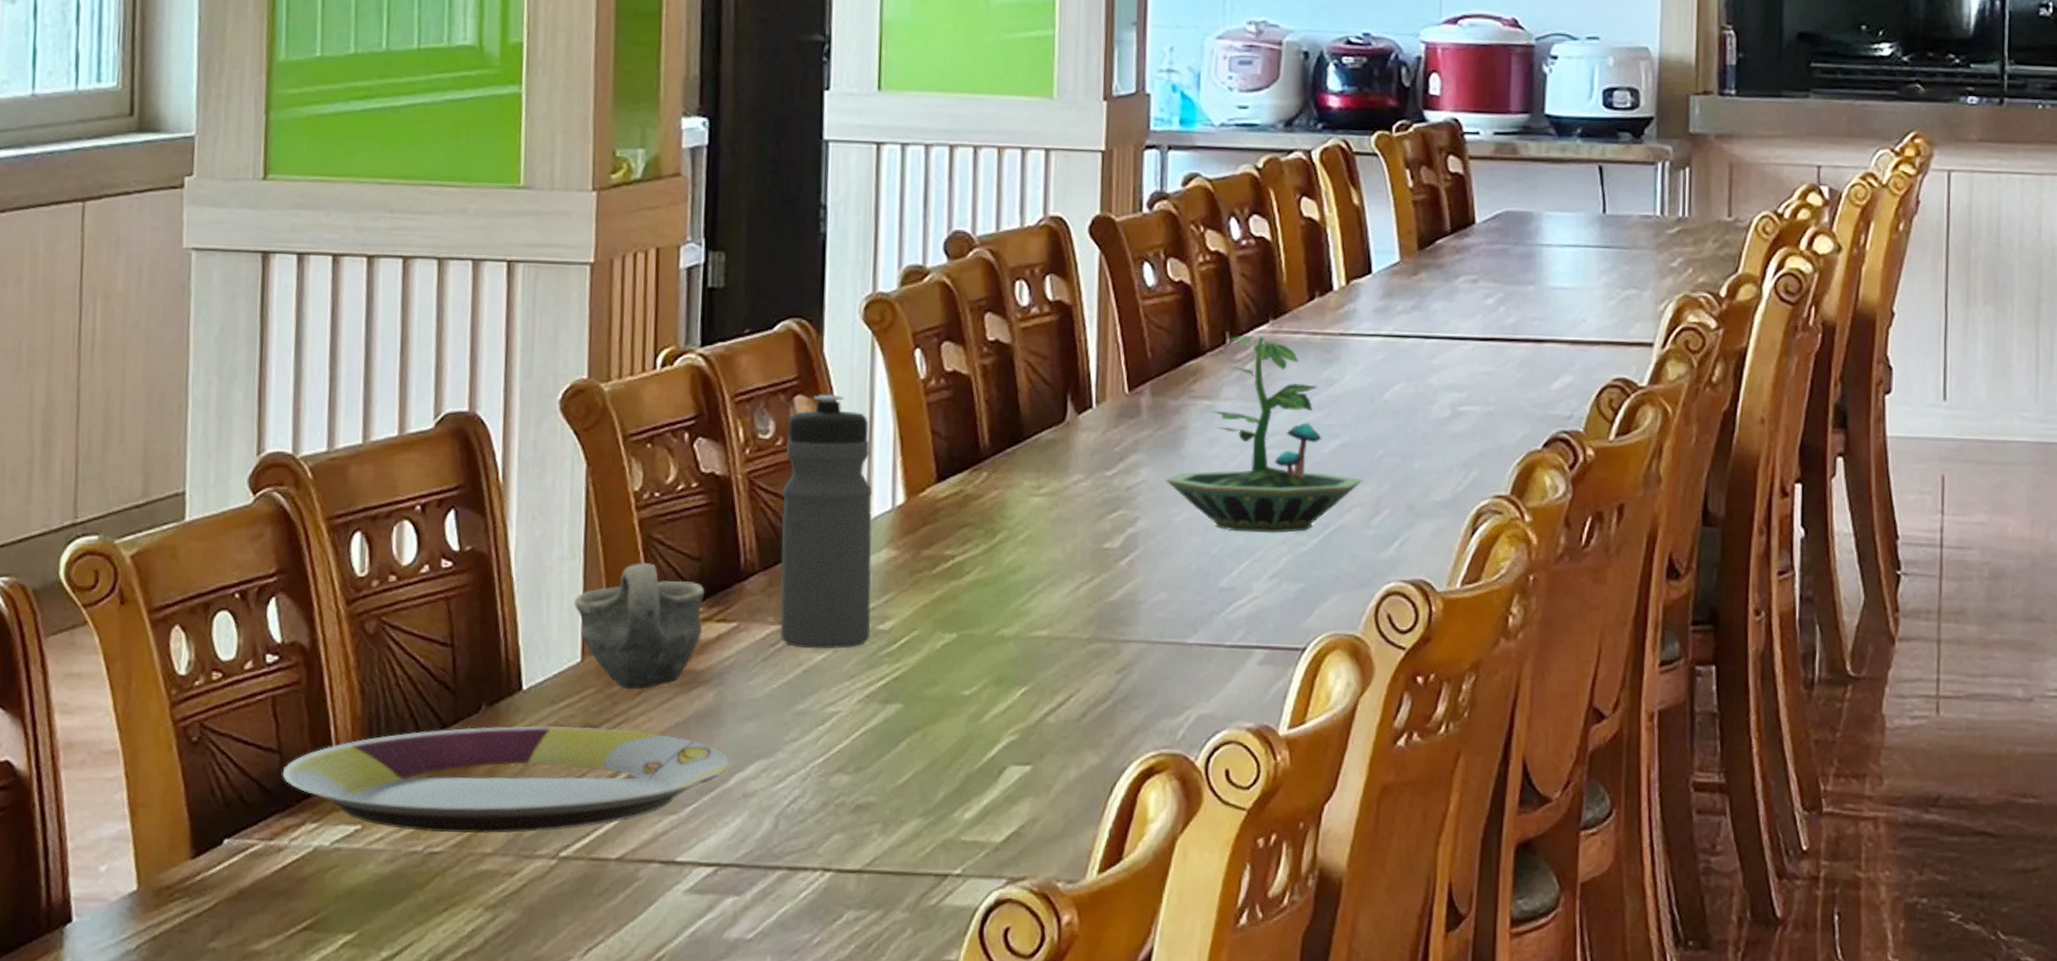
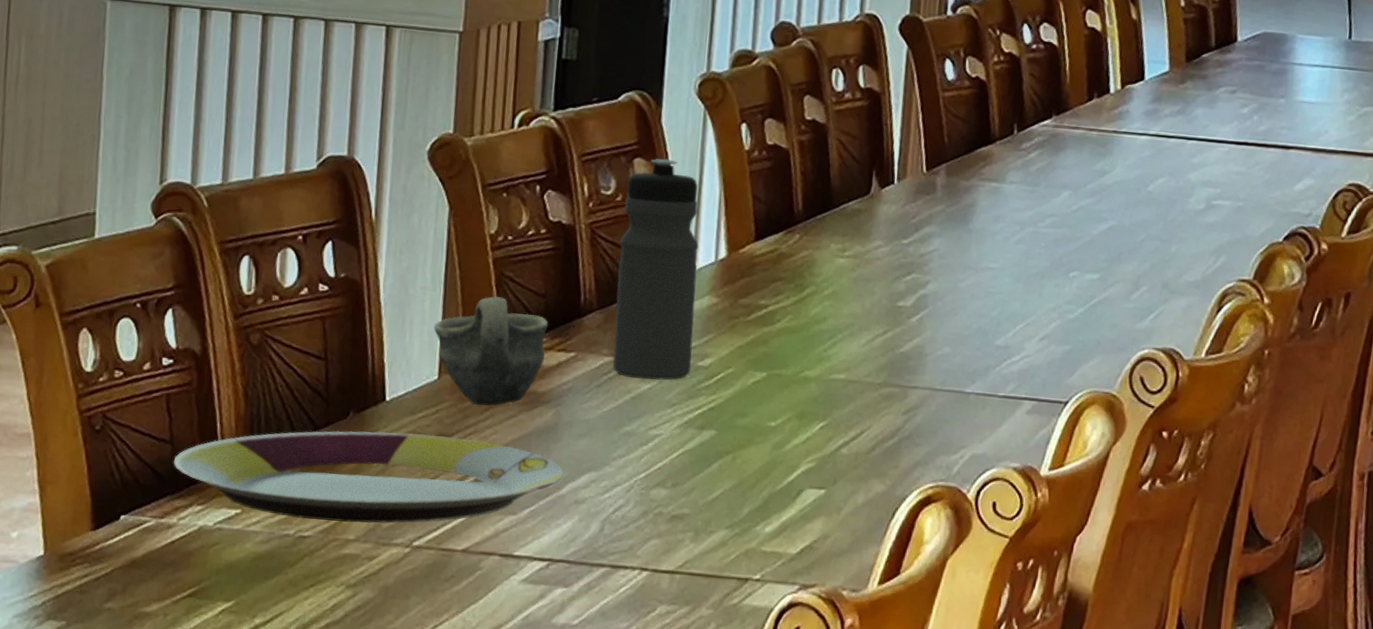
terrarium: present [1166,335,1363,533] -> none [954,128,1126,302]

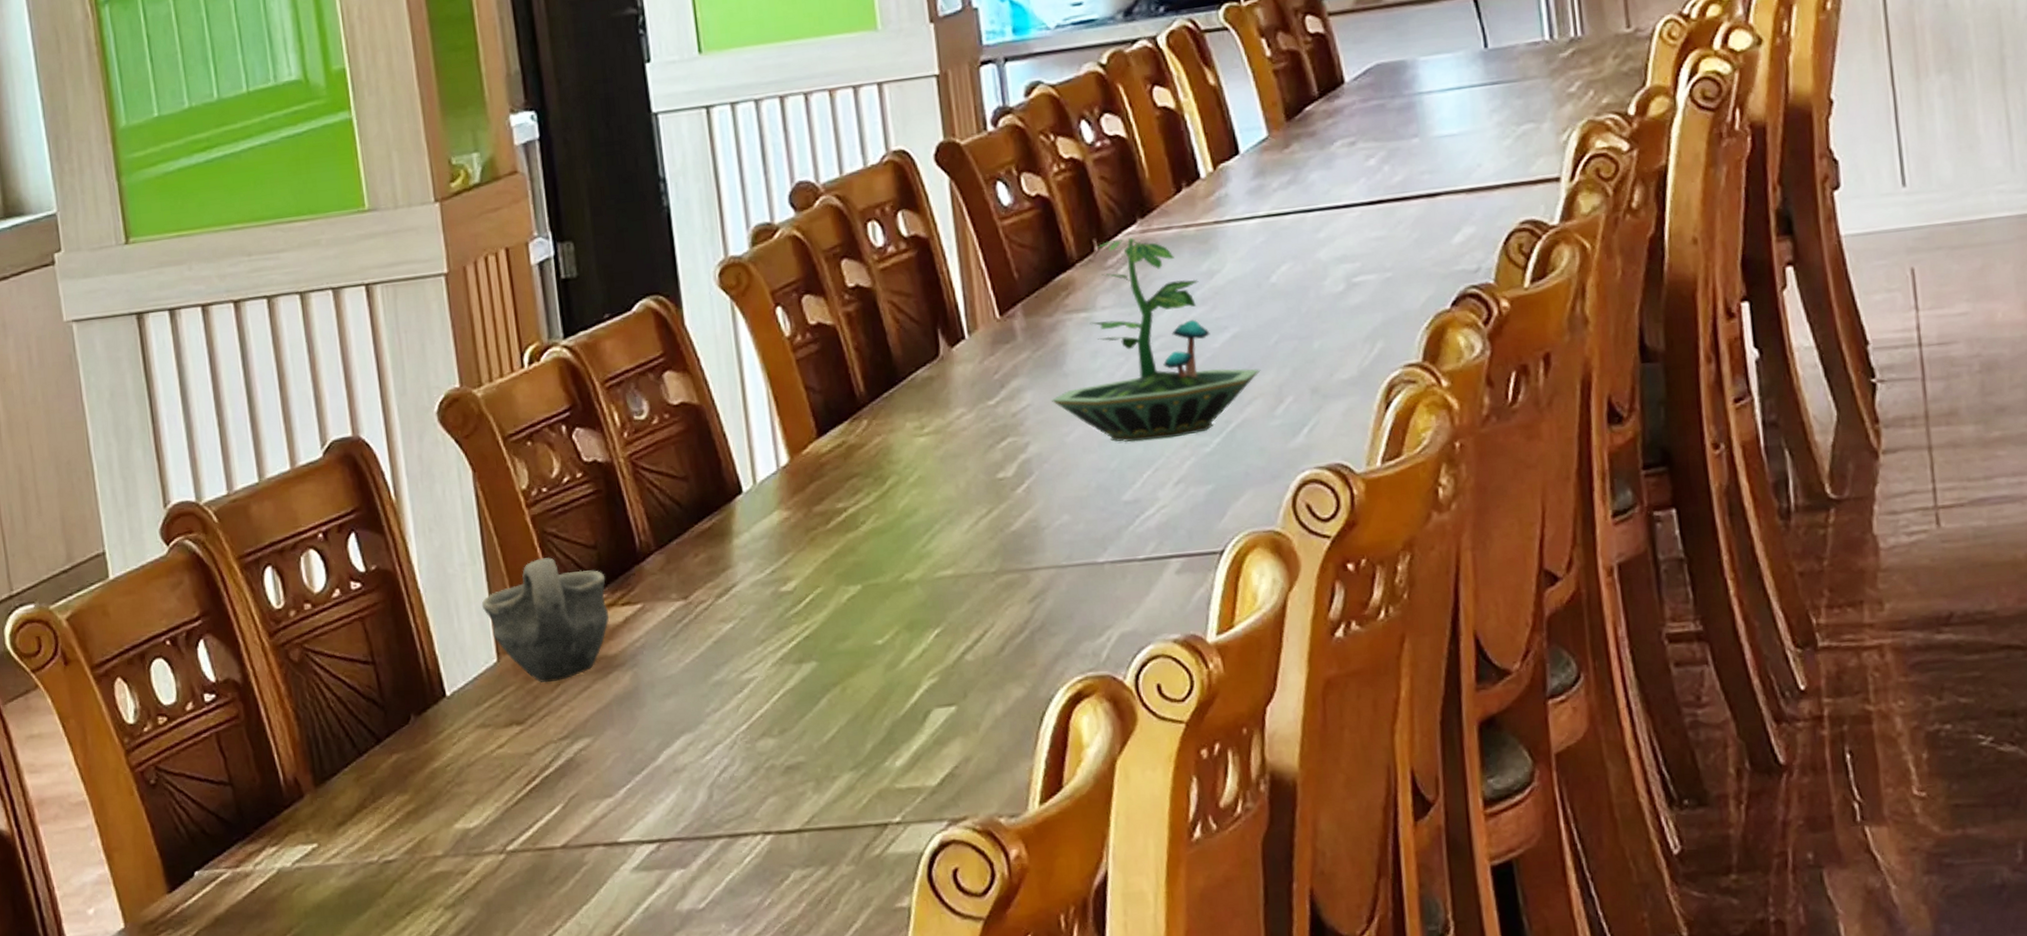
plate: present [173,430,564,524] -> none [237,721,656,843]
water bottle: present [613,158,699,381] -> none [660,365,775,620]
terrarium: none [954,128,1126,302] -> present [1052,237,1261,443]

